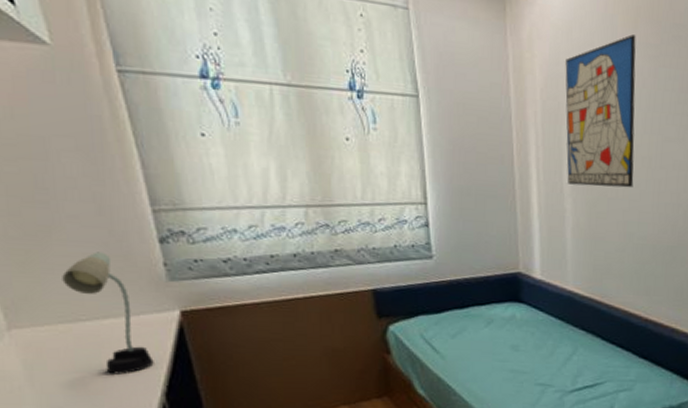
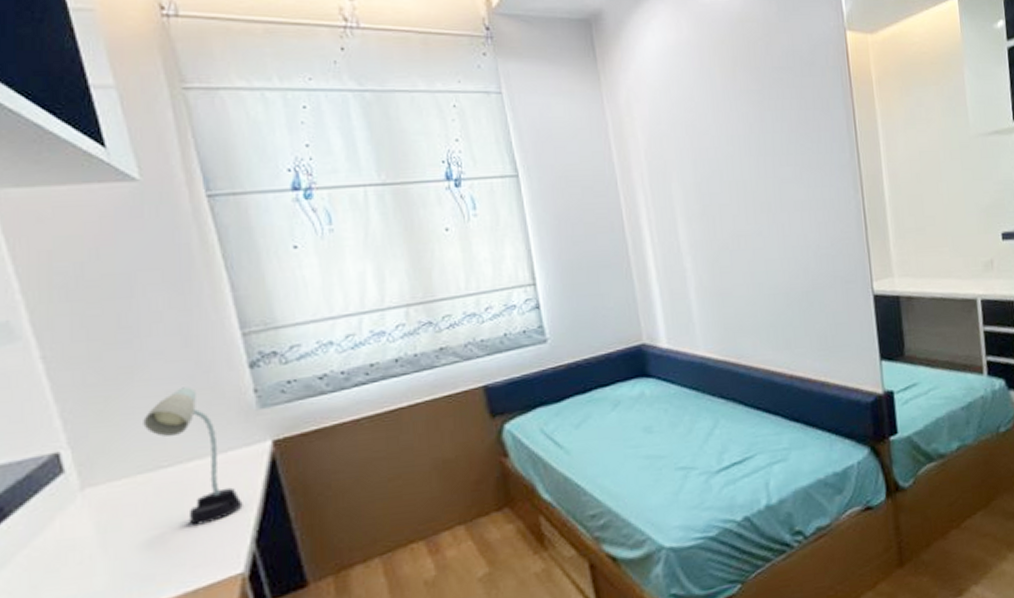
wall art: present [565,34,636,188] -> none [667,84,755,242]

